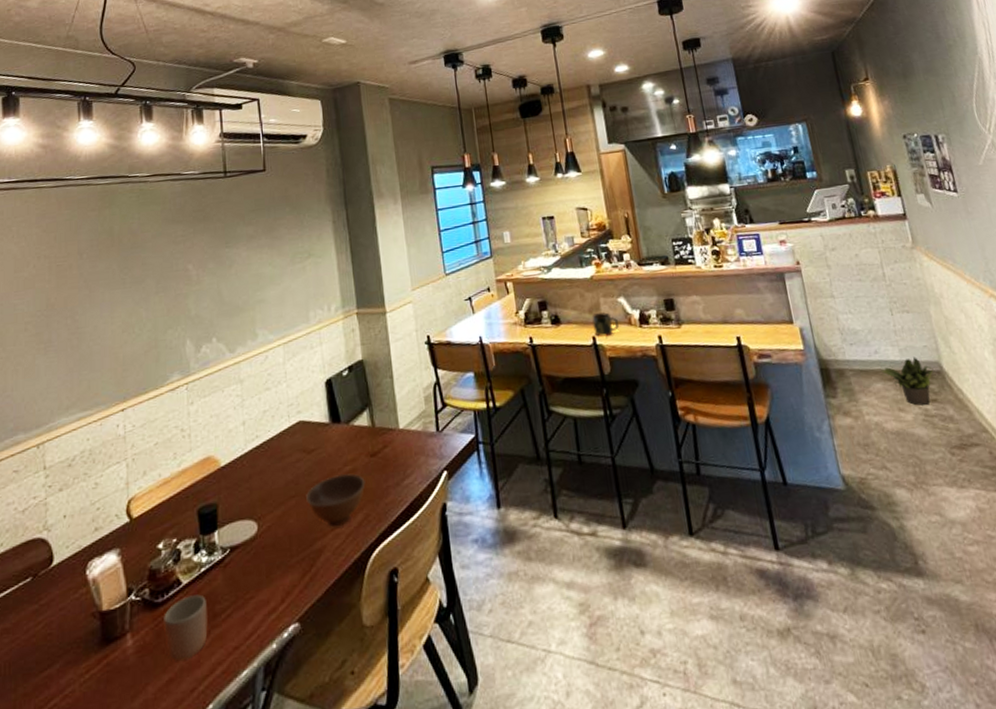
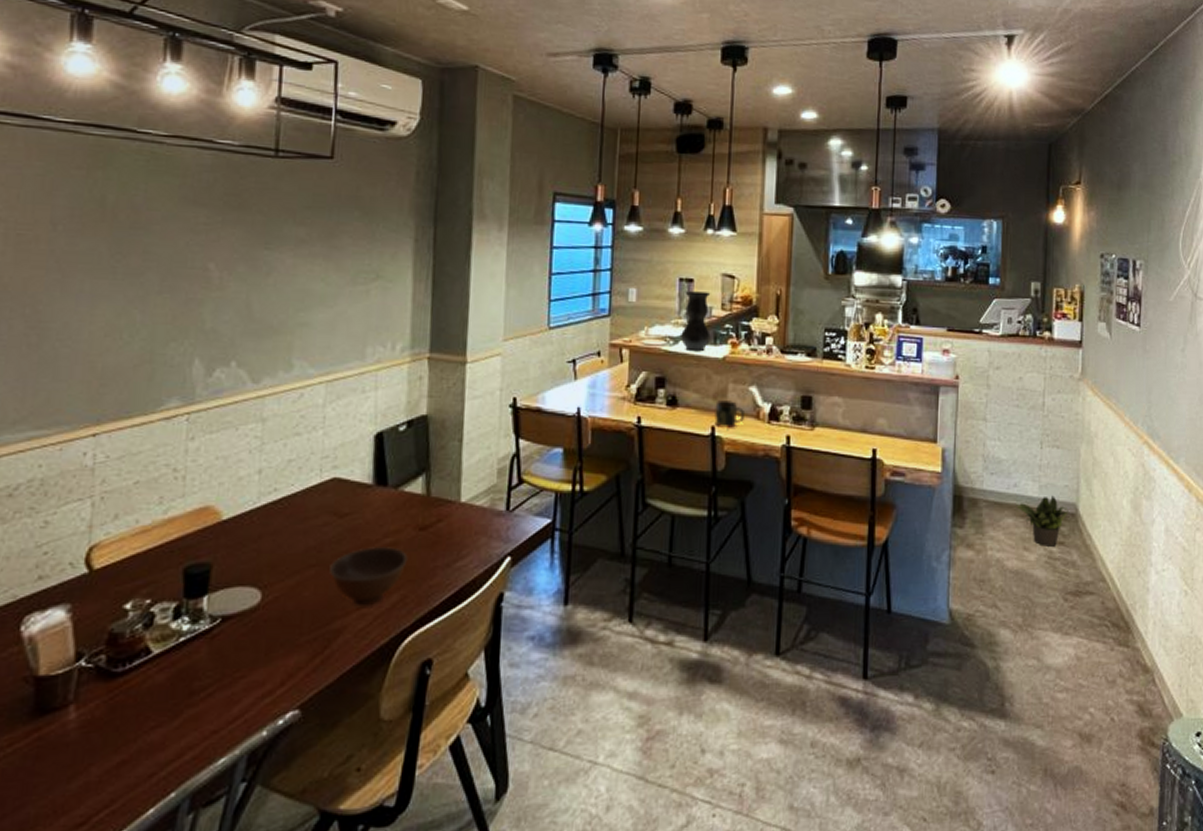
cup: present [164,594,208,661] -> none [121,667,183,741]
vase: none [548,225,578,276] -> present [681,291,711,352]

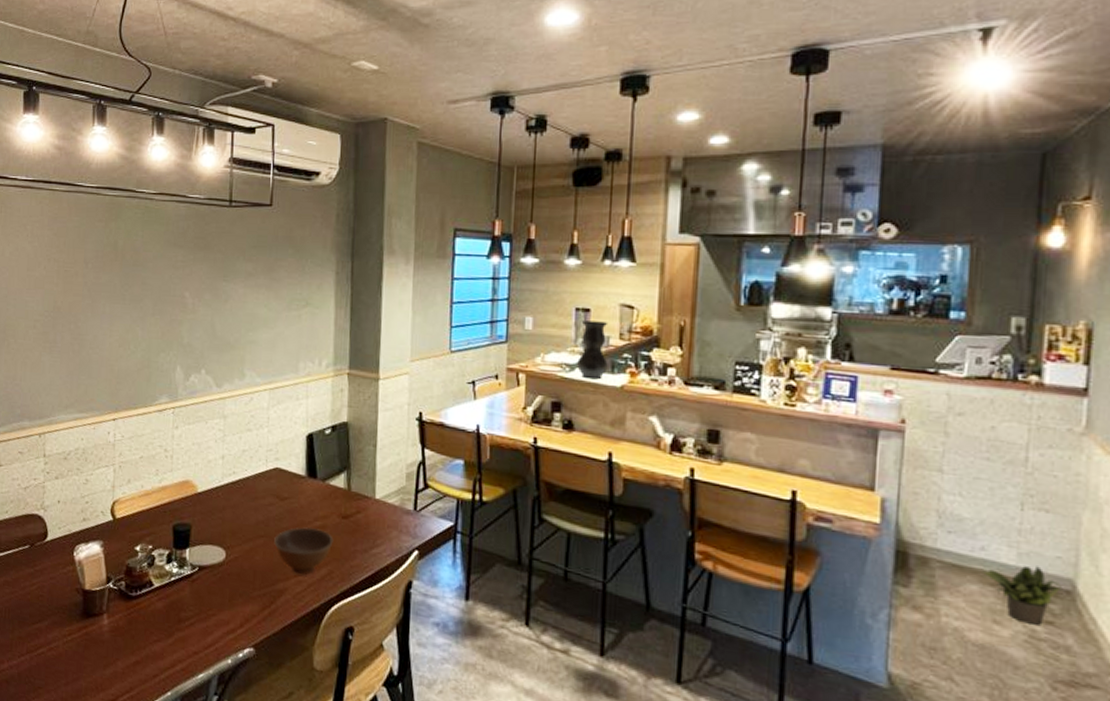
mug: present [713,400,744,428] -> none [610,428,644,456]

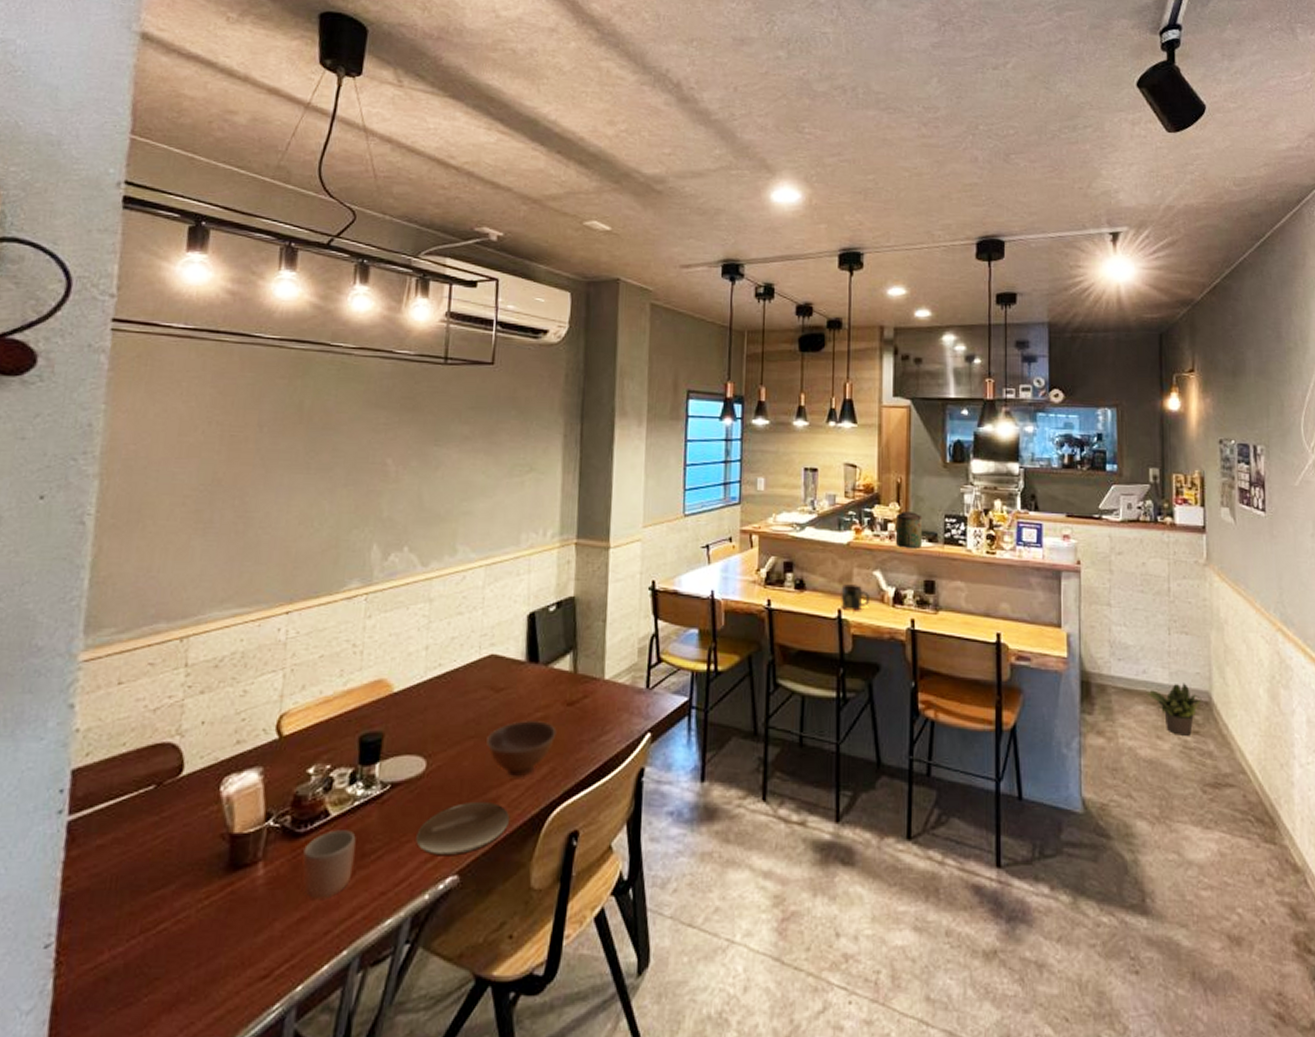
cup: none [135,597,174,650] -> present [302,830,356,899]
plate: none [220,590,295,633] -> present [416,801,511,856]
vase: present [577,320,609,380] -> none [807,480,835,538]
mug: none [610,428,644,456] -> present [839,584,869,611]
canister: none [675,356,709,396] -> present [895,511,923,548]

